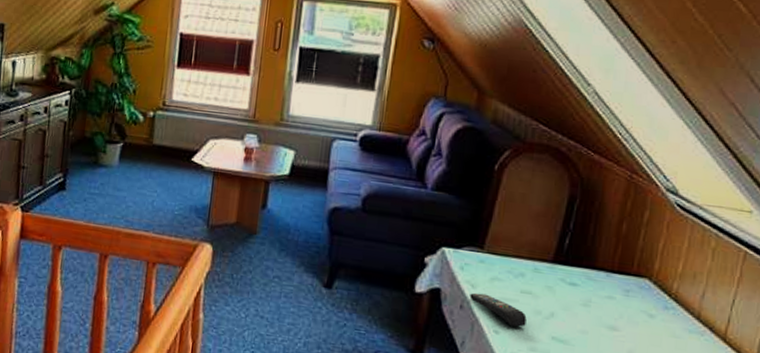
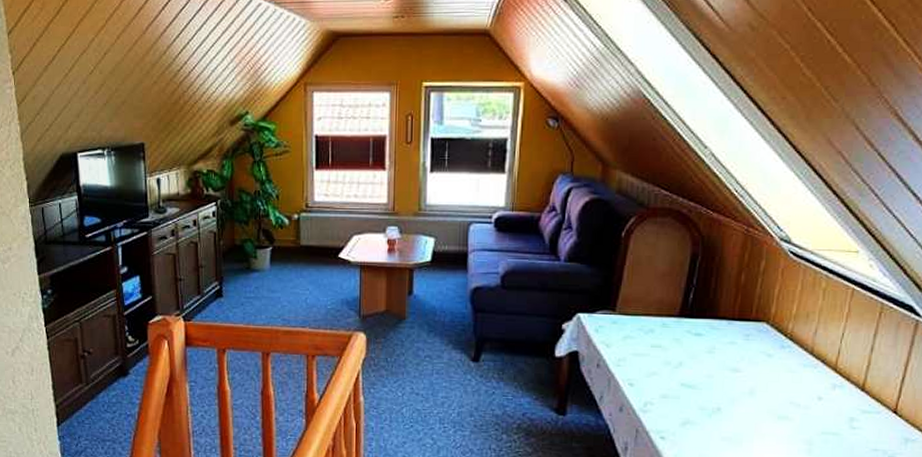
remote control: present [470,292,527,327] -> none [605,351,658,378]

